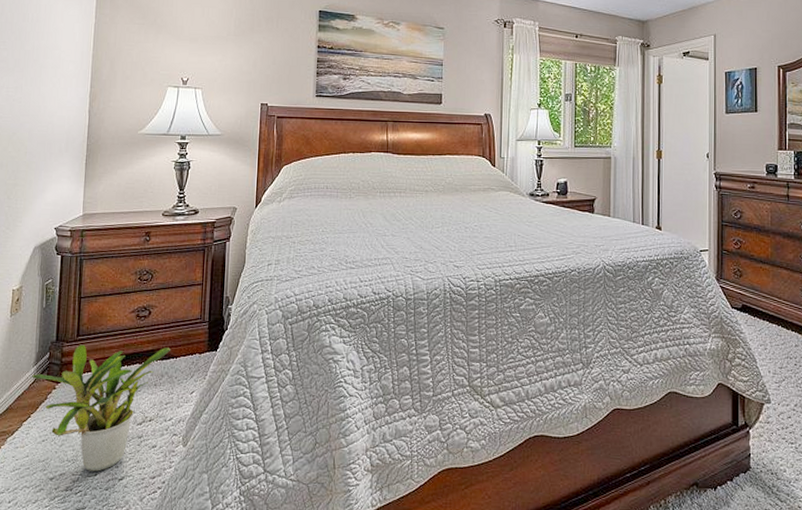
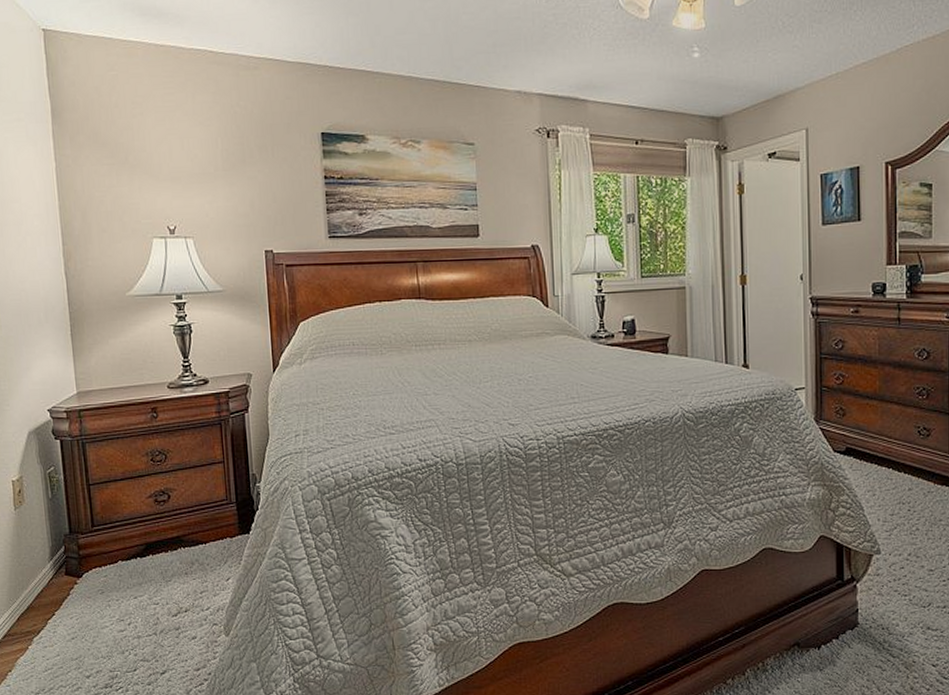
potted plant: present [32,344,170,472] -> none [49,533,197,667]

